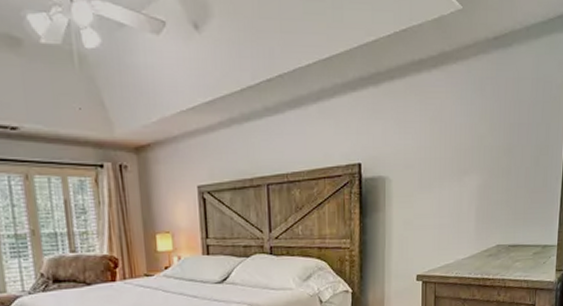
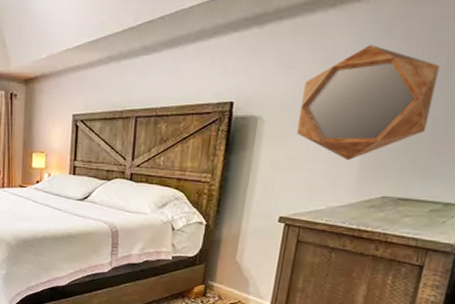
home mirror: none [420,104,524,215] -> present [296,45,440,161]

